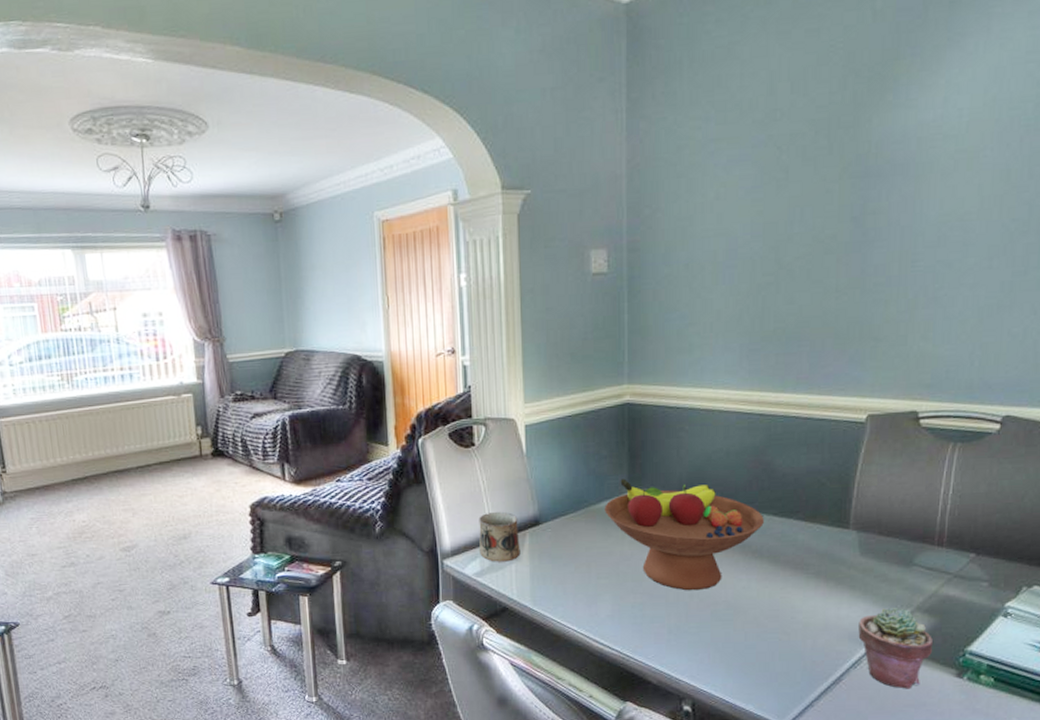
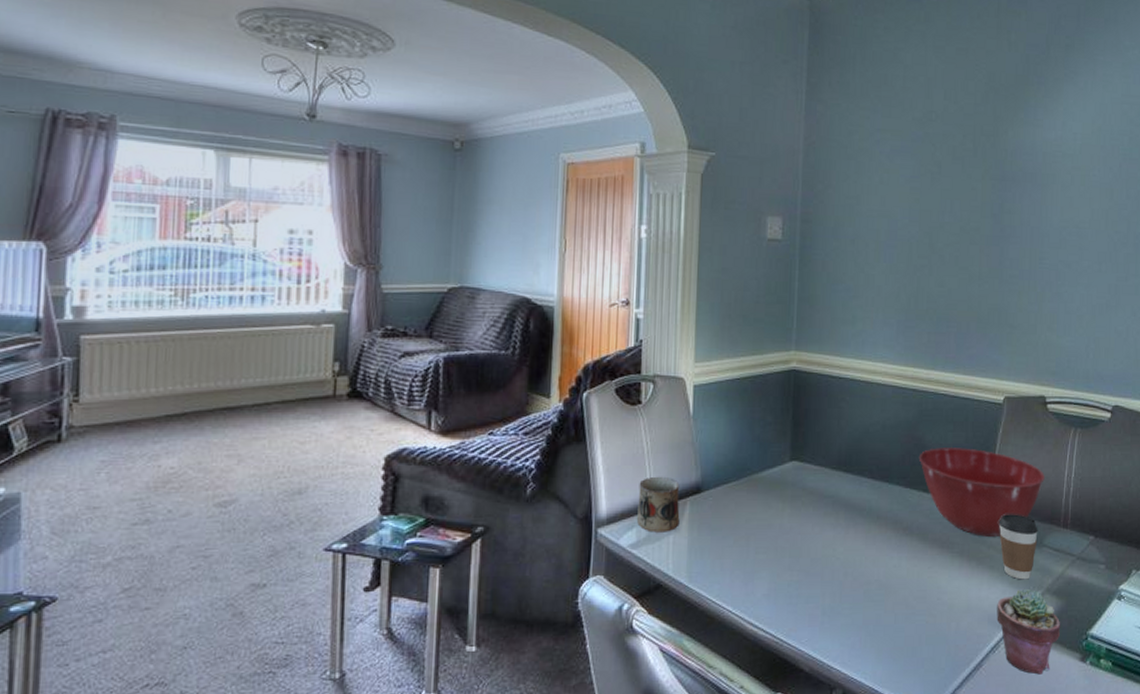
fruit bowl: present [605,478,764,591] -> none [766,447,915,569]
mixing bowl: none [767,470,916,557] -> present [918,448,1045,537]
coffee cup: none [860,534,907,599] -> present [998,514,1038,580]

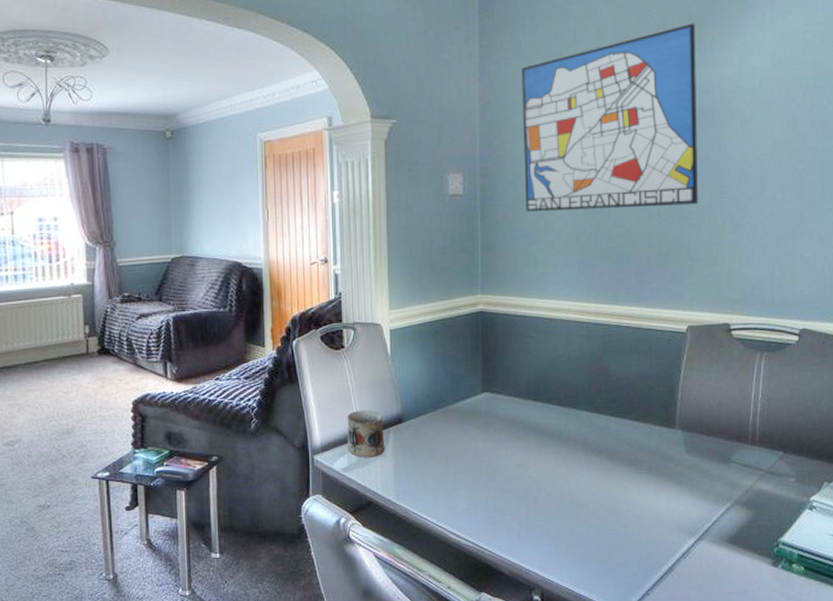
wall art: none [846,82,1021,269] -> present [521,23,699,212]
mixing bowl: present [918,448,1045,537] -> none [604,375,731,455]
potted succulent: present [996,589,1061,675] -> none [686,502,751,578]
coffee cup: present [998,514,1038,580] -> none [685,433,726,493]

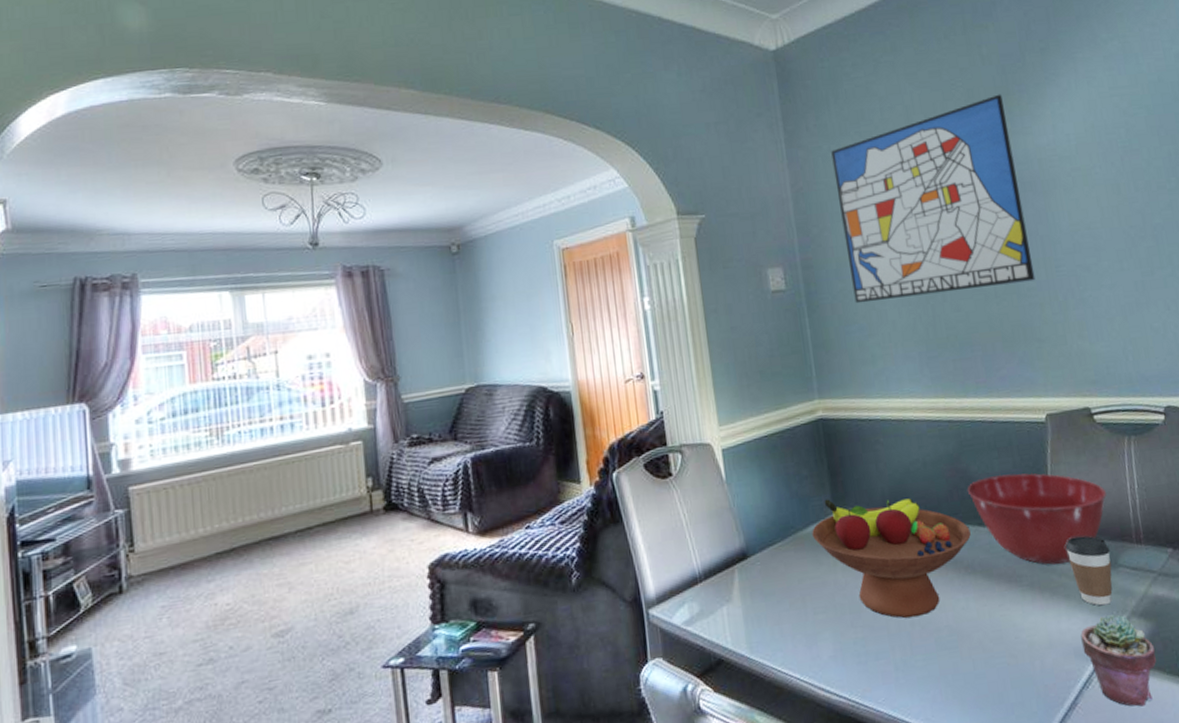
mug: present [347,409,385,458] -> none [683,546,731,607]
fruit bowl: none [461,380,602,486] -> present [812,498,971,619]
mixing bowl: none [604,375,731,455] -> present [967,473,1106,565]
coffee cup: none [685,433,726,493] -> present [1065,535,1113,606]
potted succulent: none [686,502,751,578] -> present [1080,615,1156,707]

